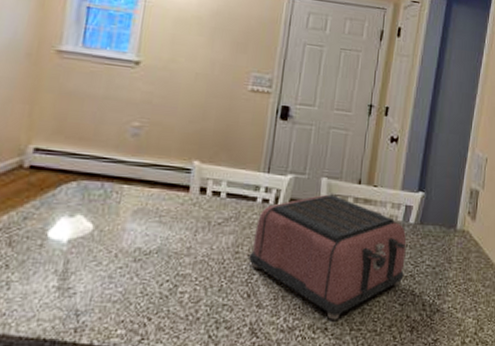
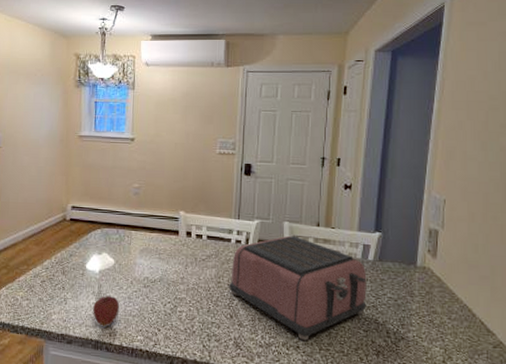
fruit: none [50,274,95,319] -> present [92,295,120,326]

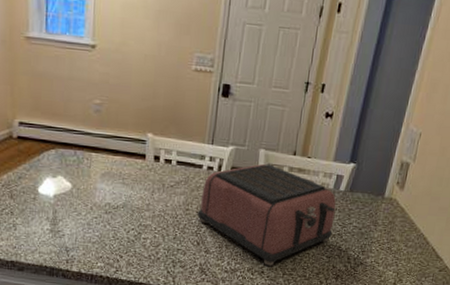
fruit: present [92,295,120,326] -> none [46,221,78,253]

